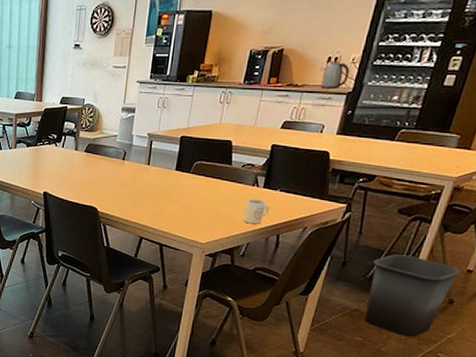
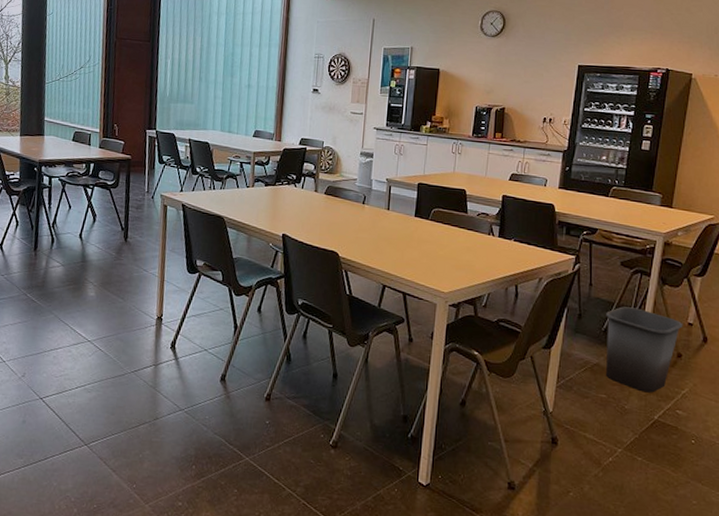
mug: present [243,199,270,224] -> none [482,248,507,274]
kettle: present [320,62,350,89] -> none [540,122,563,147]

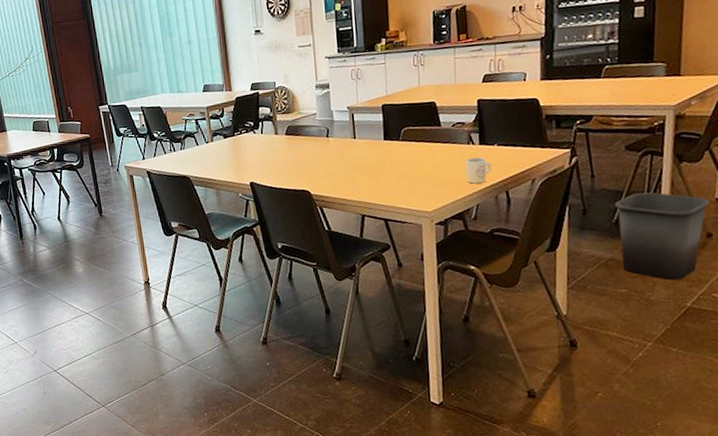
mug: none [482,248,507,274] -> present [464,157,492,184]

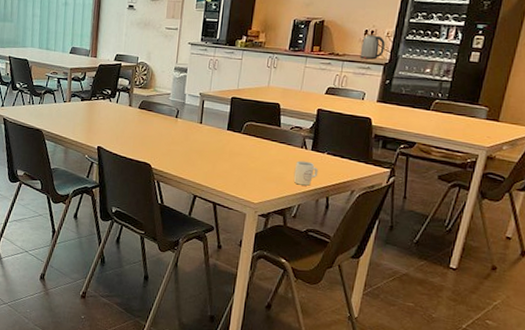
kettle: none [511,10,538,38] -> present [359,35,385,60]
waste bin: present [615,192,710,280] -> none [415,219,501,303]

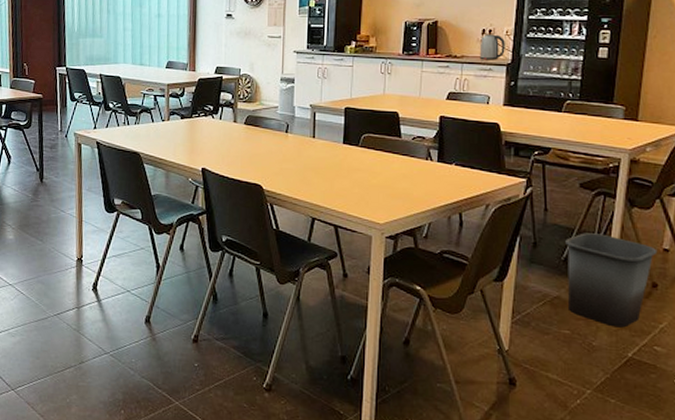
mug: present [293,161,319,186] -> none [421,174,448,201]
waste bin: none [415,219,501,303] -> present [565,233,658,328]

